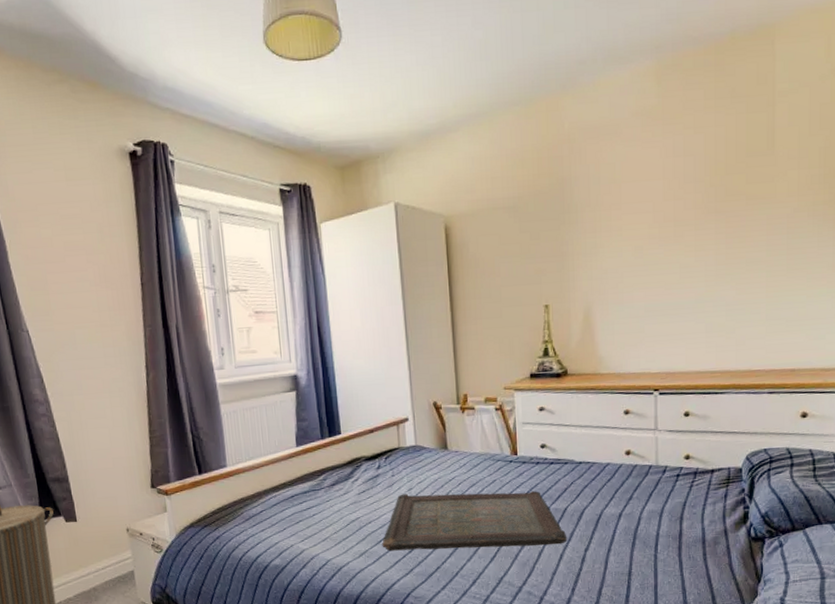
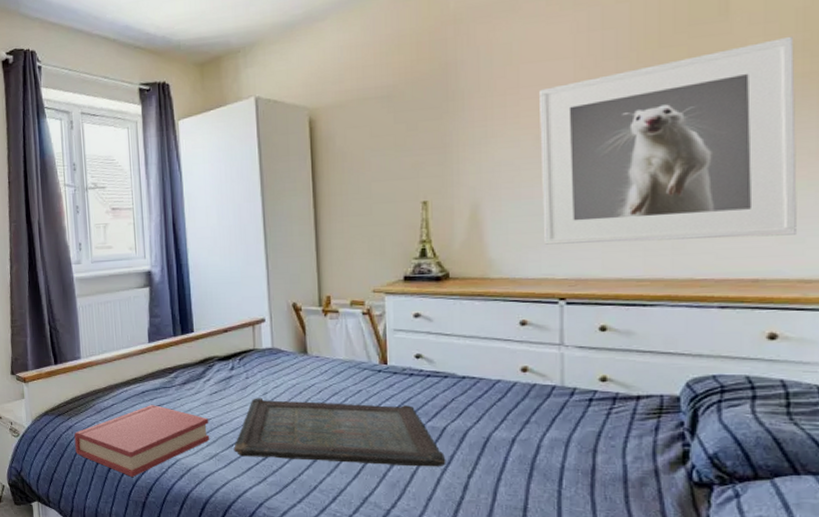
hardback book: none [222,508,359,582] -> present [74,405,210,477]
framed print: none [637,170,820,343] -> present [540,35,797,245]

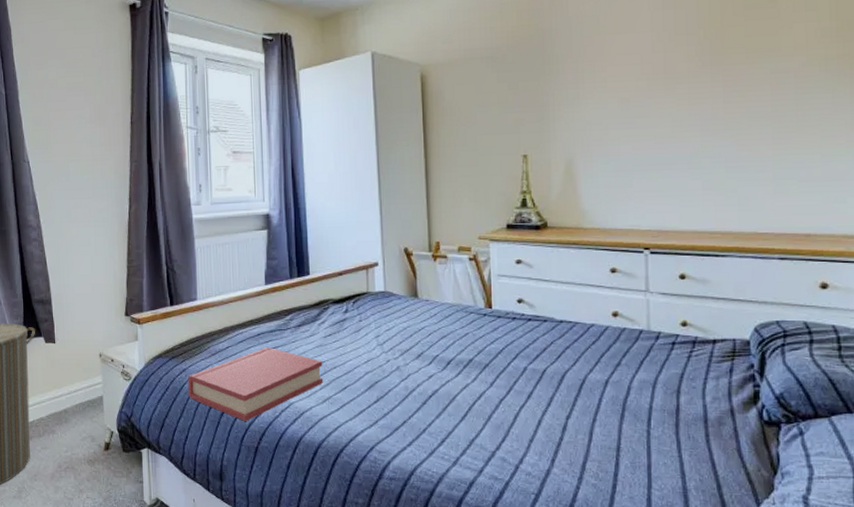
serving tray: present [234,398,446,467] -> none [346,340,546,409]
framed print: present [540,35,797,245] -> none [623,23,839,198]

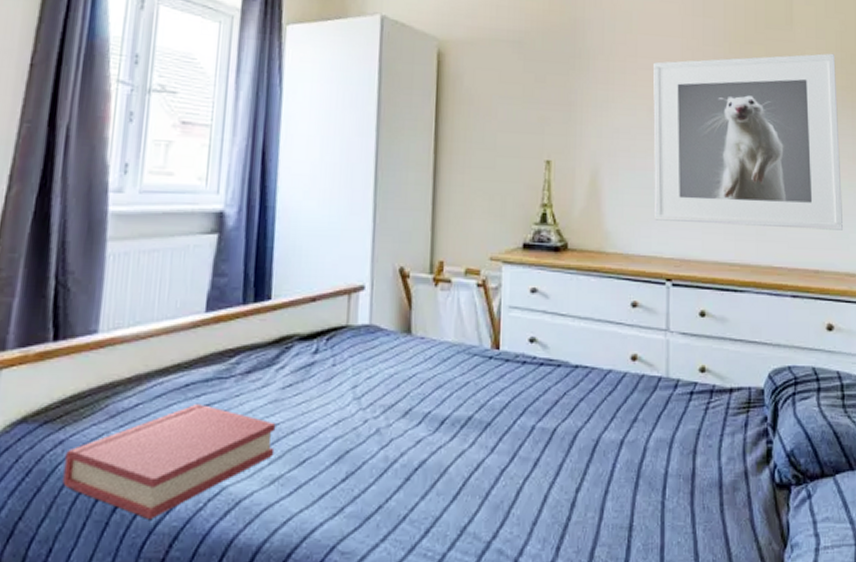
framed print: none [623,23,839,198] -> present [653,53,843,230]

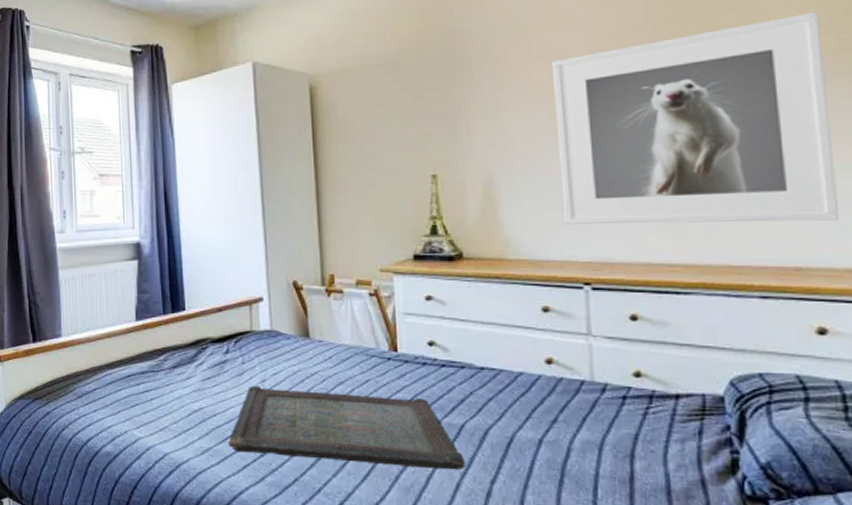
hardback book: present [62,404,276,519] -> none [52,390,202,472]
serving tray: none [305,392,555,481] -> present [228,385,466,471]

